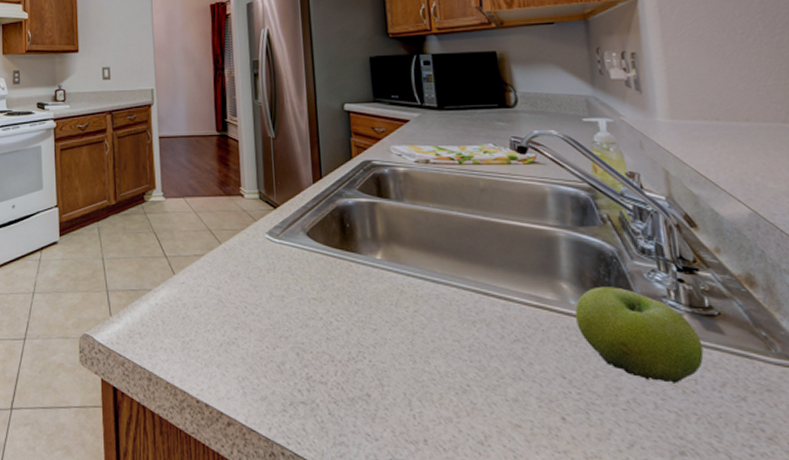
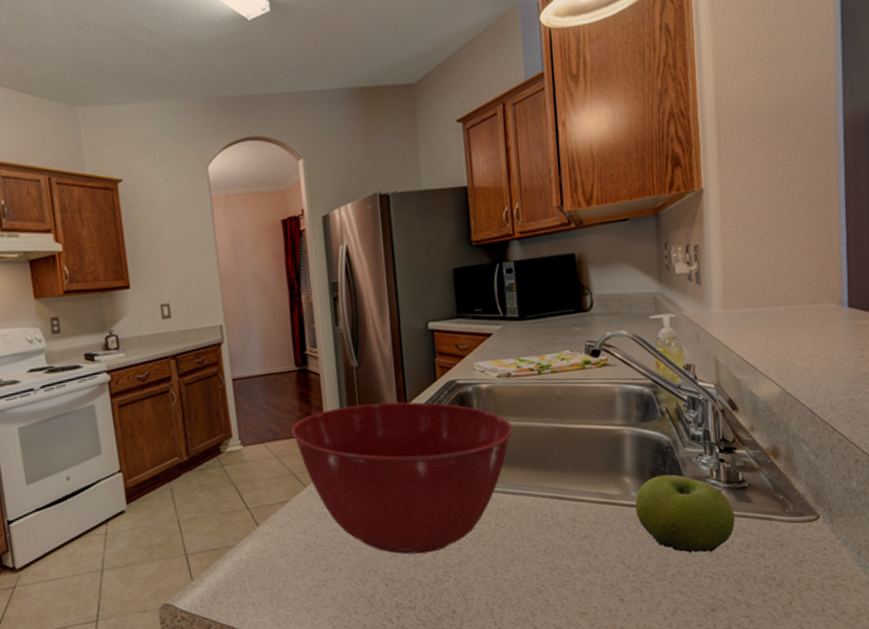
mixing bowl: none [210,173,433,329] -> present [292,402,514,555]

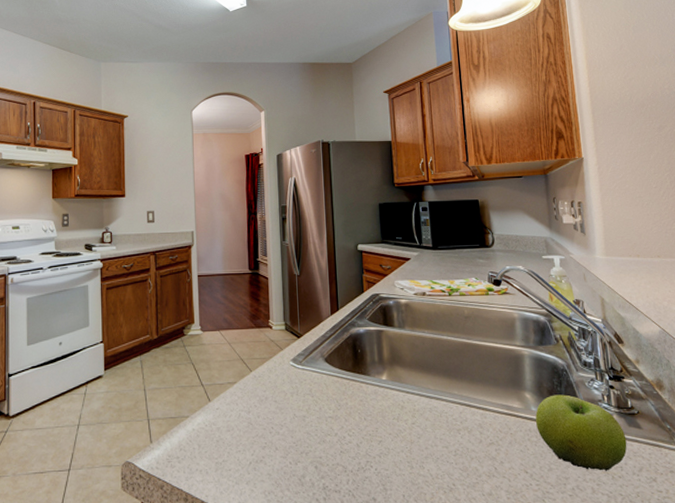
mixing bowl: present [292,402,514,555] -> none [243,306,428,443]

